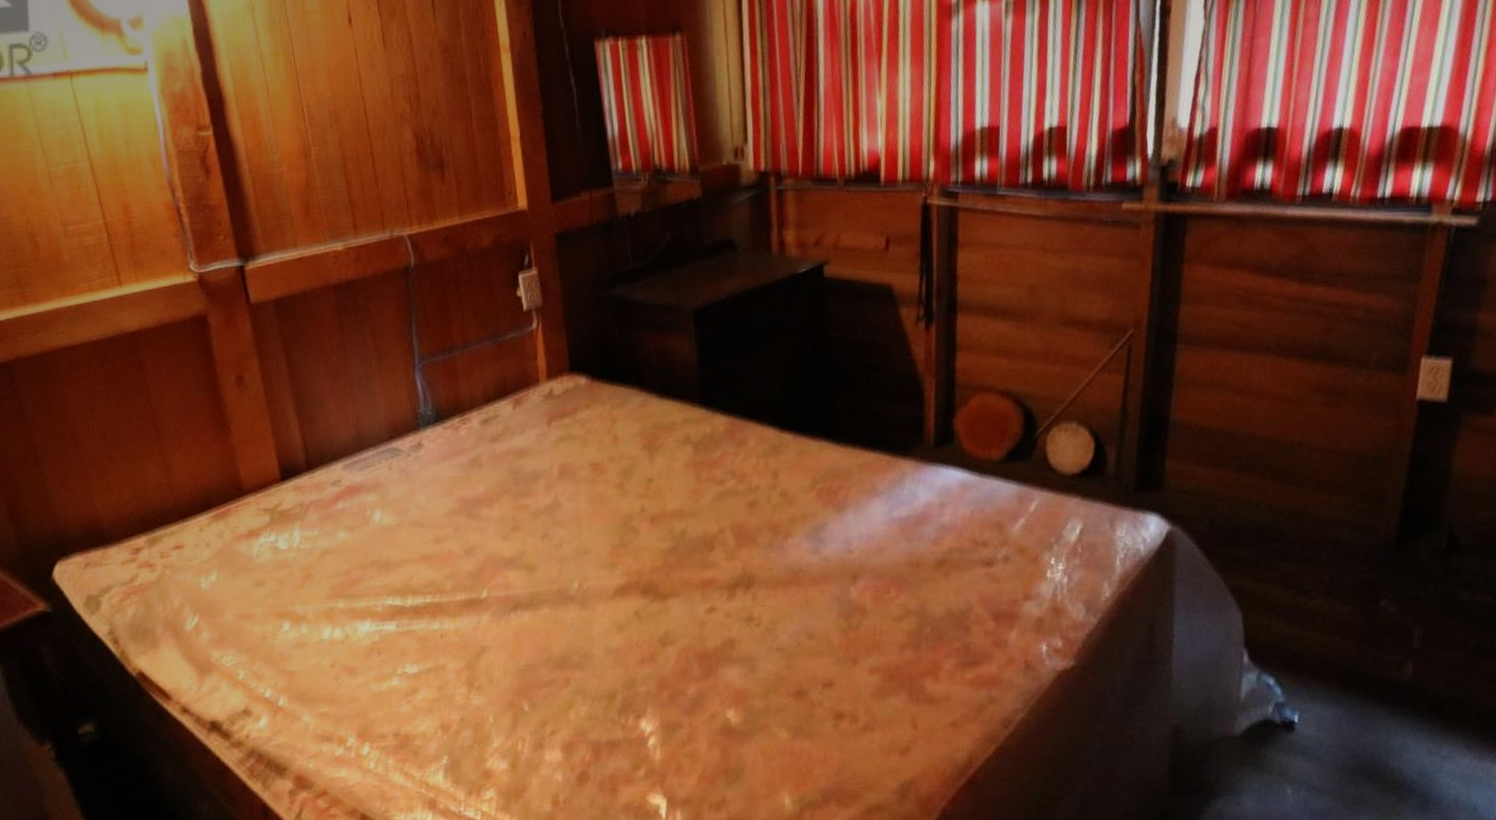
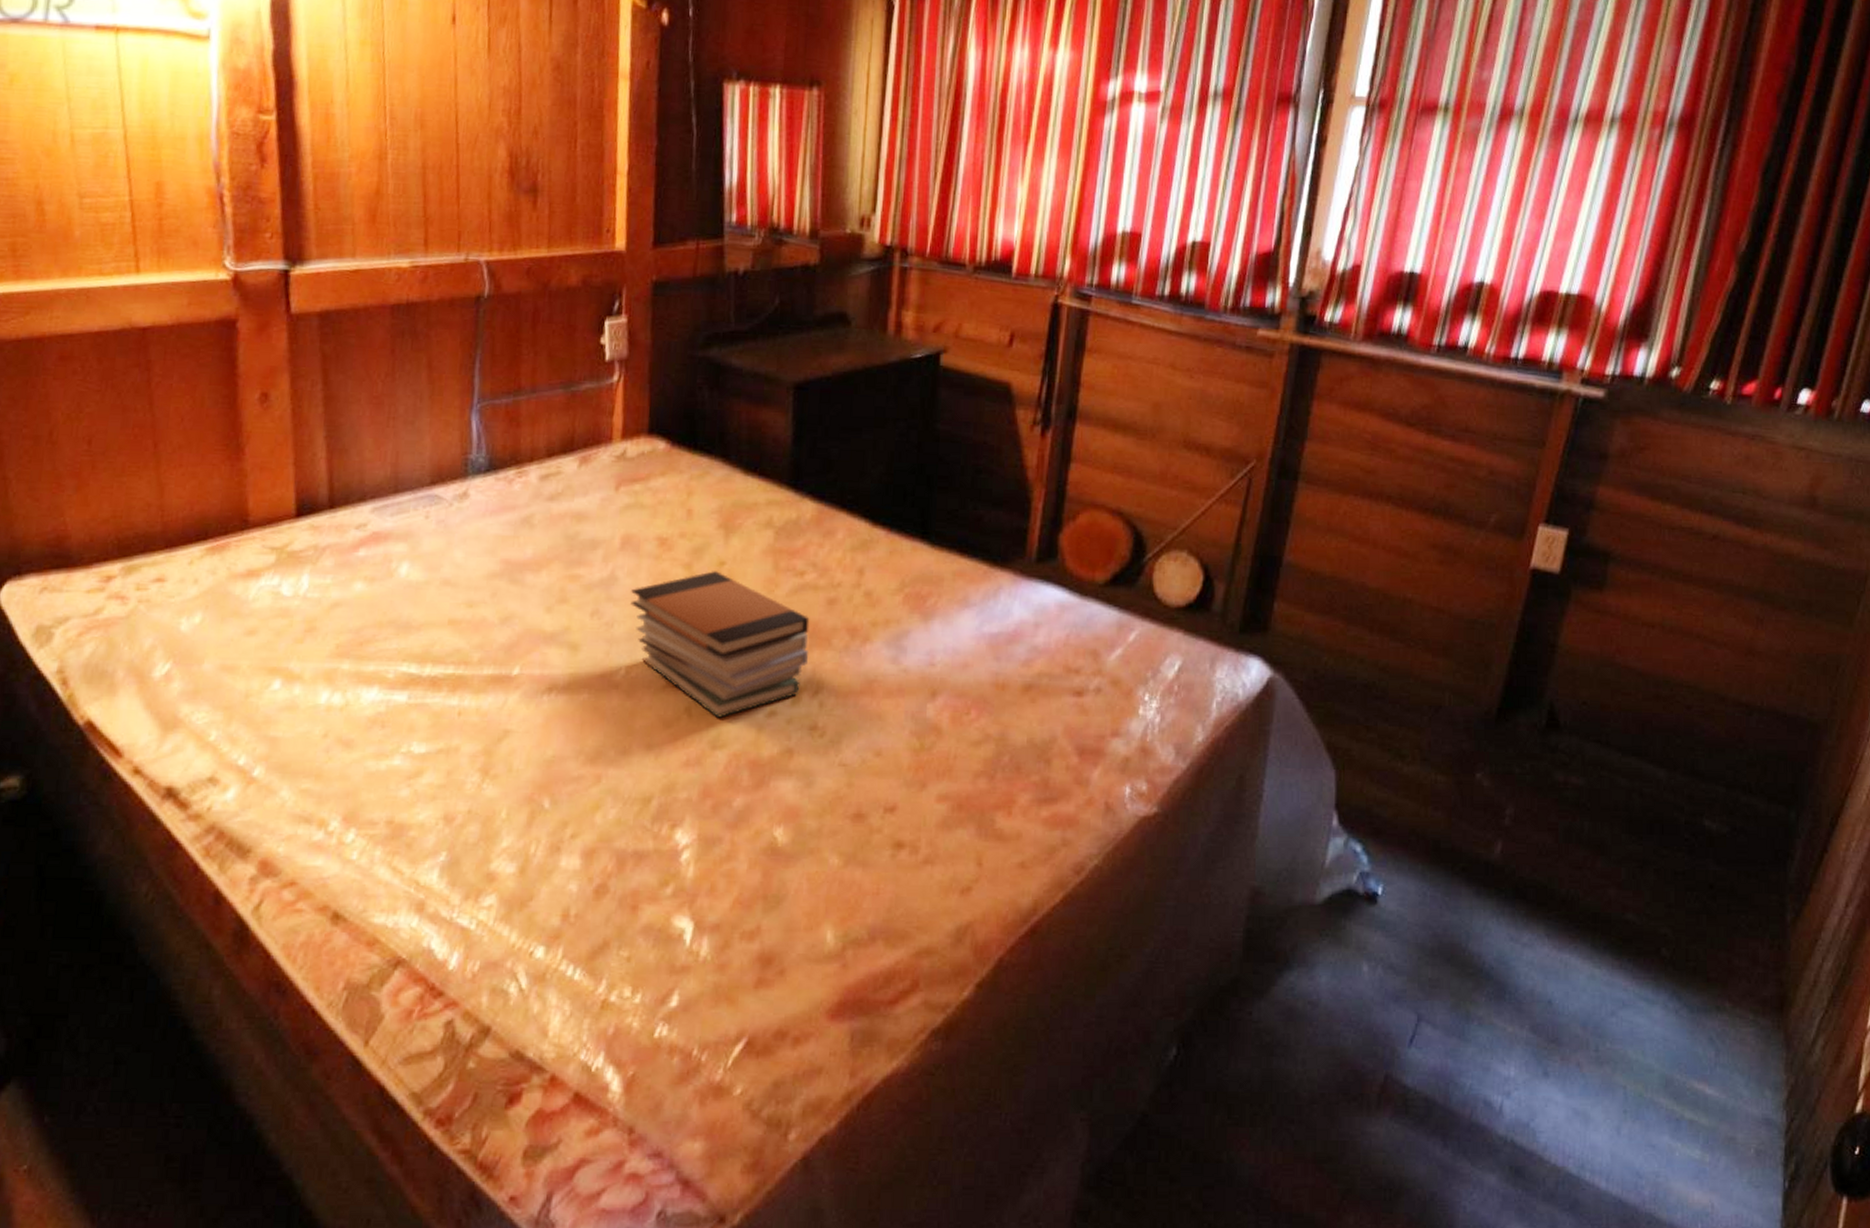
book stack: none [574,488,737,619] -> present [630,571,810,719]

